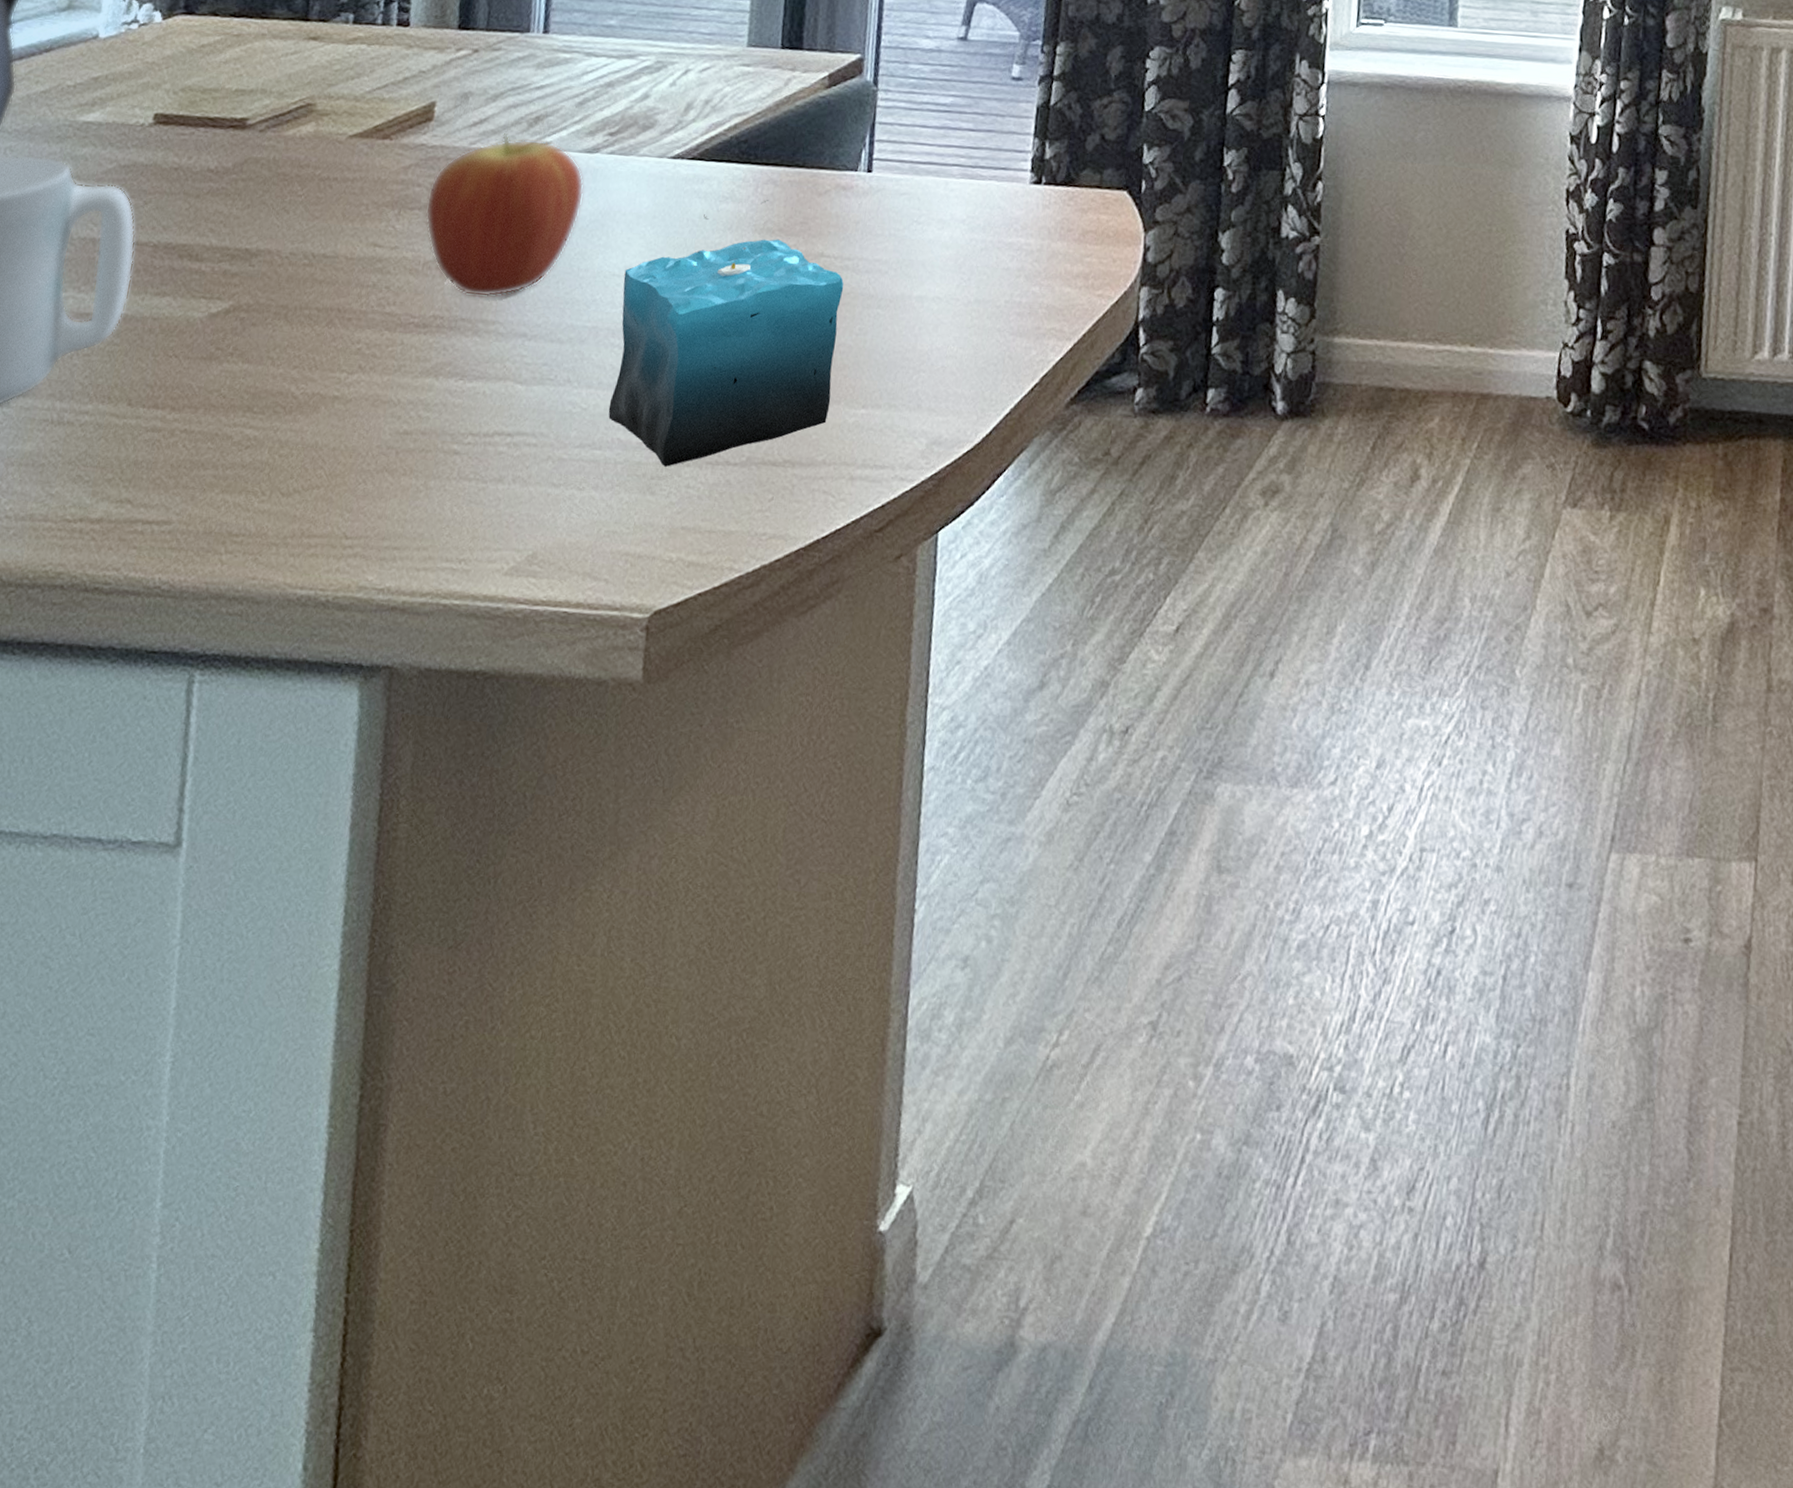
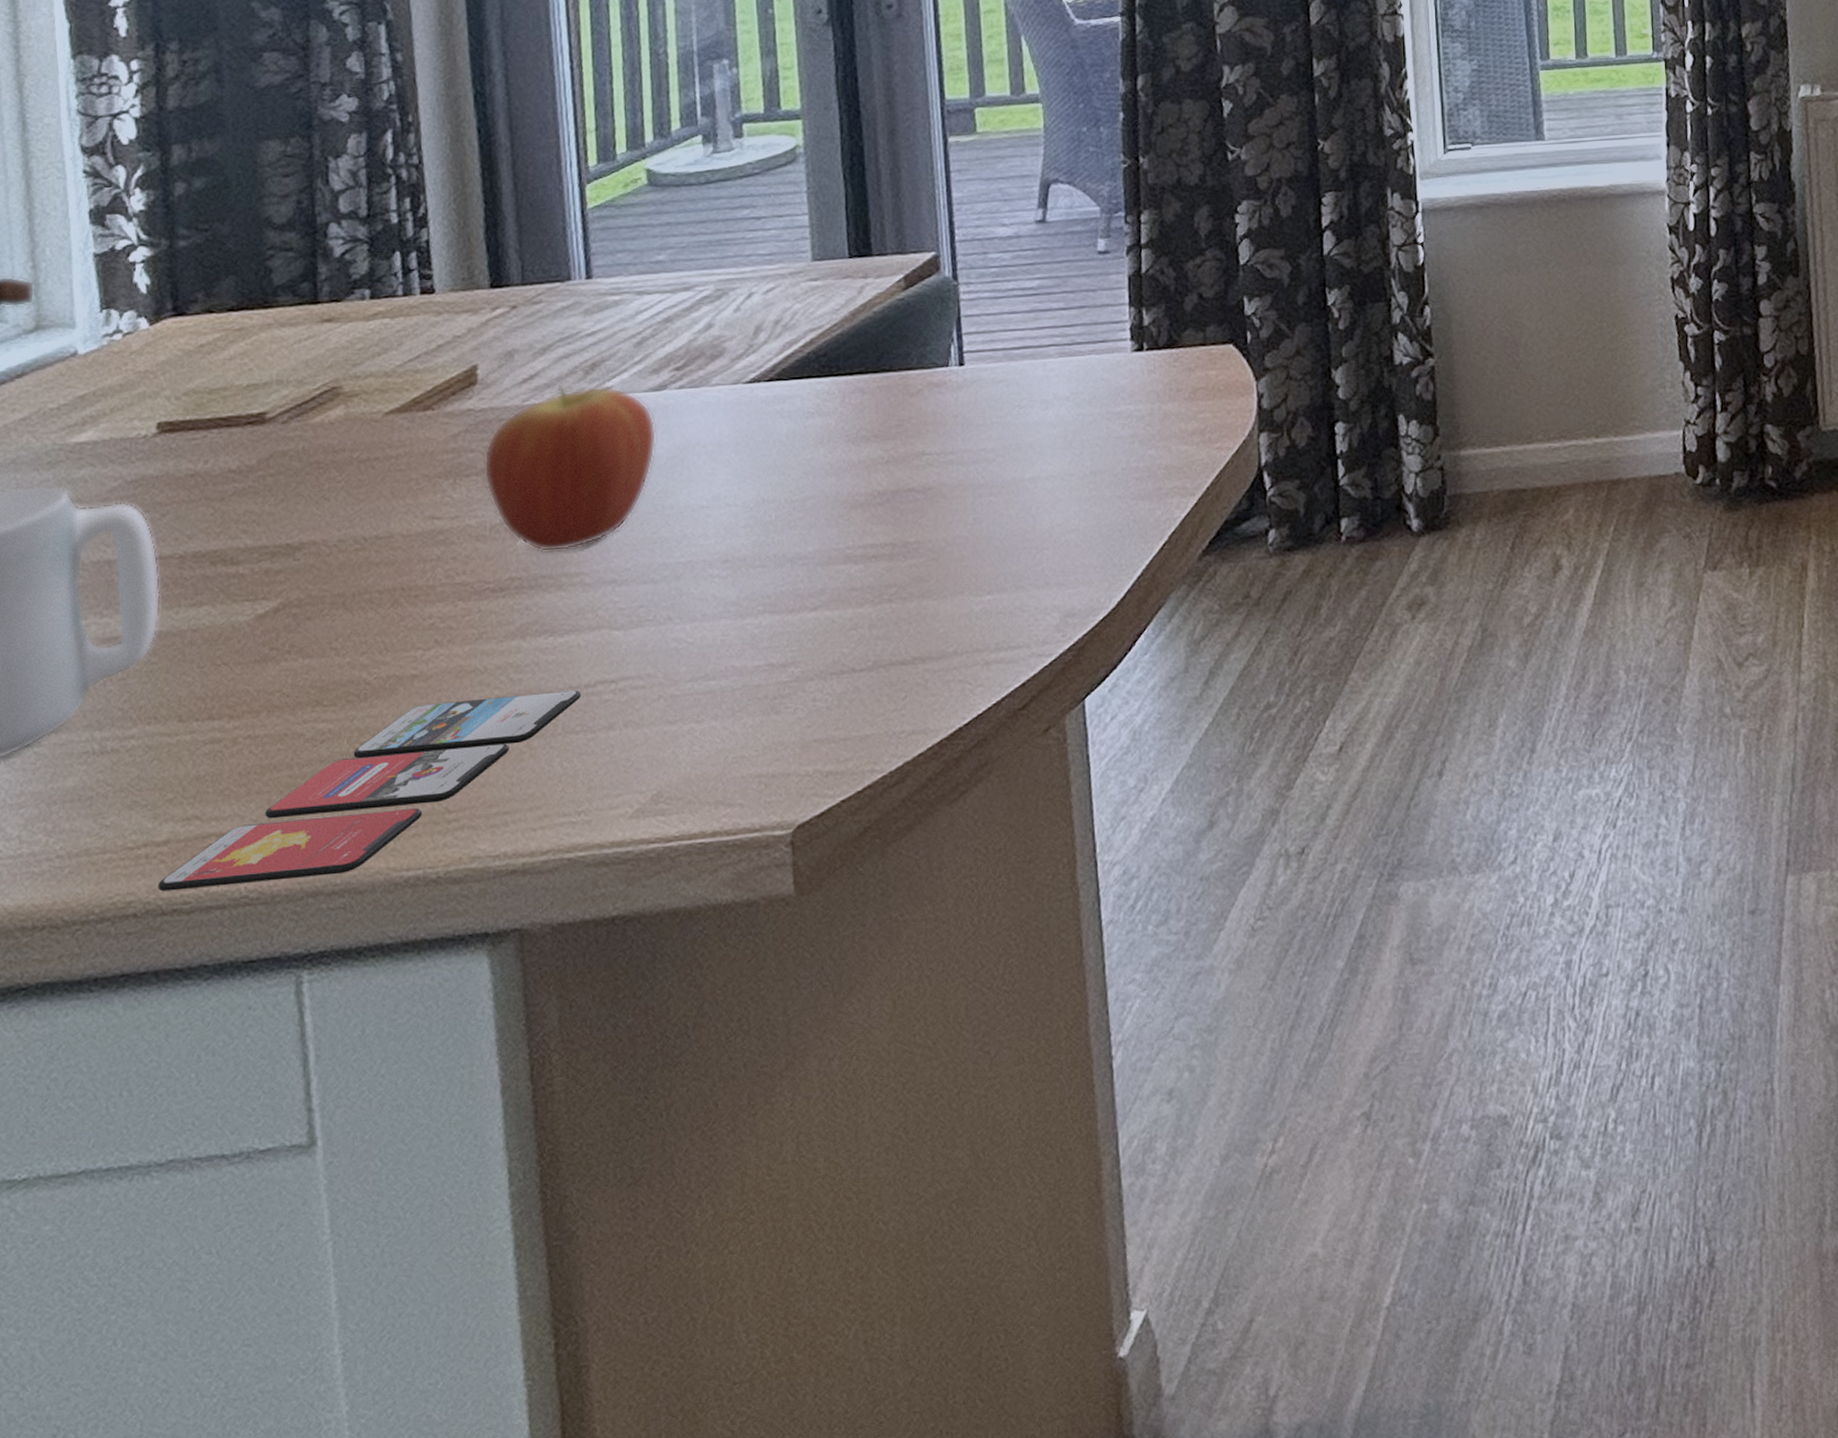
smartphone: none [85,427,480,581] -> present [158,690,582,892]
candle: present [608,200,844,467] -> none [713,408,954,685]

